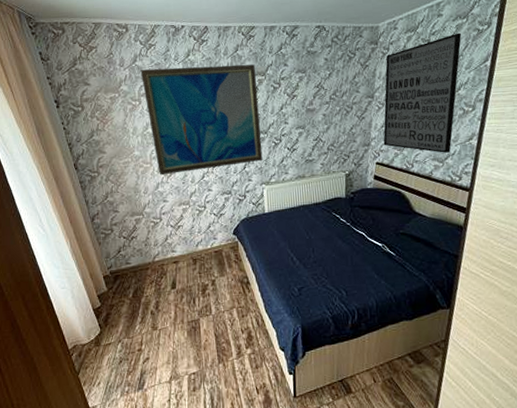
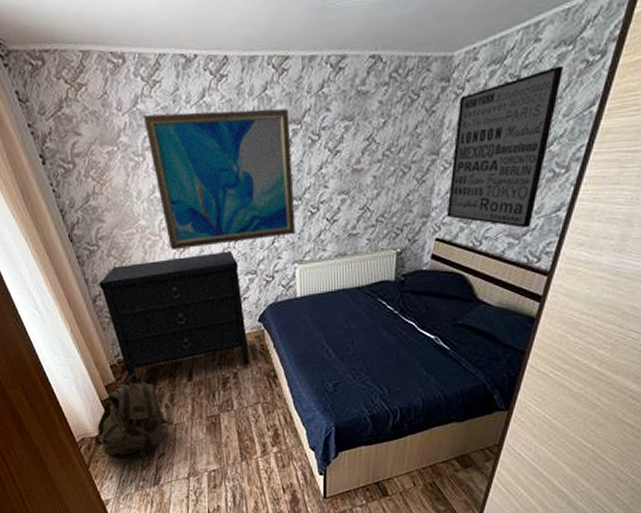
backpack: none [85,282,152,366] -> present [94,373,167,460]
dresser: none [98,175,226,293] -> present [99,251,250,385]

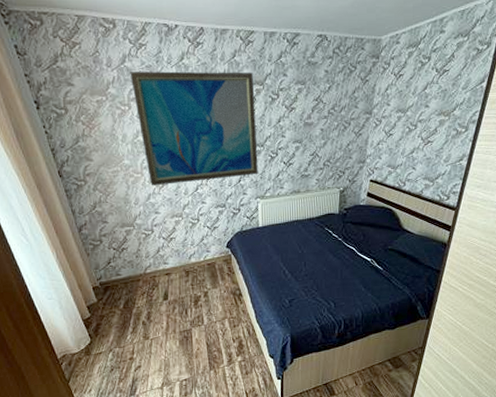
backpack: present [94,373,167,460] -> none [75,294,144,373]
dresser: present [99,251,250,385] -> none [85,187,218,304]
wall art: present [447,65,564,228] -> none [378,51,462,173]

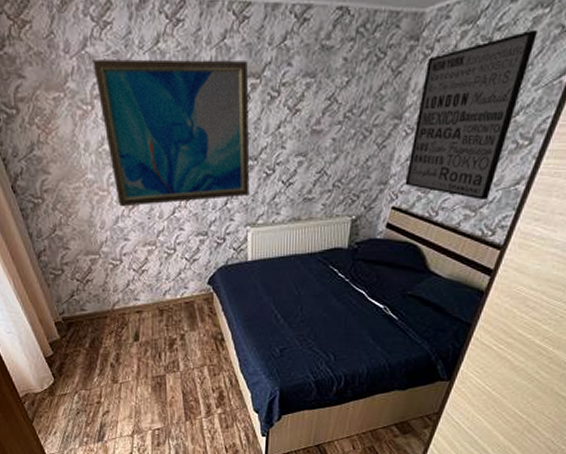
wall art: none [378,51,462,173] -> present [405,29,539,200]

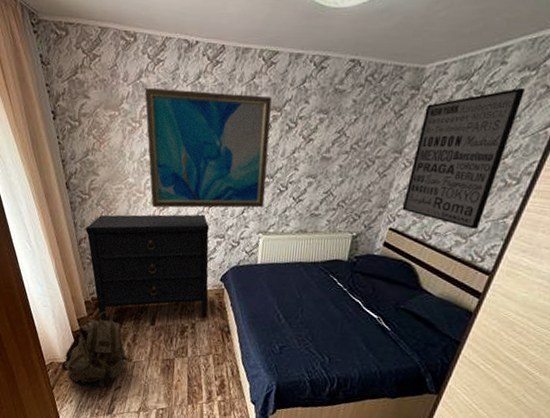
backpack: none [38,331,112,417] -> present [61,311,127,390]
dresser: none [44,210,197,343] -> present [86,214,209,322]

